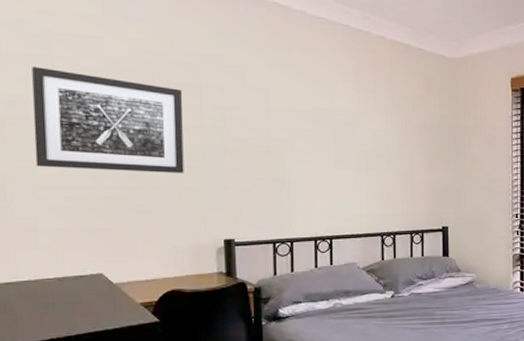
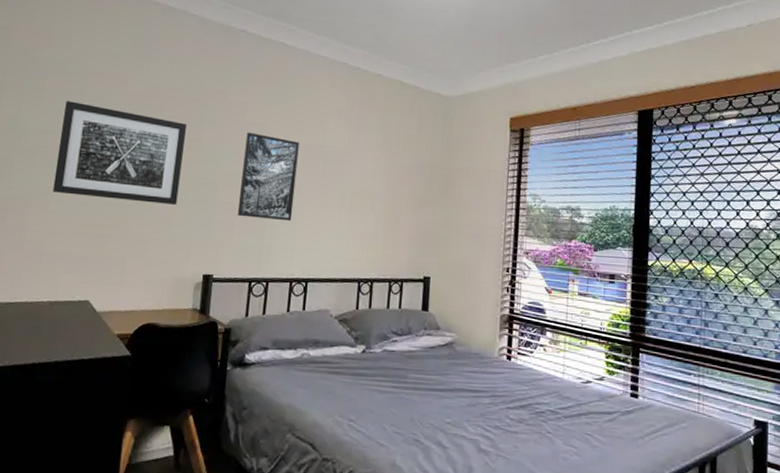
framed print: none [250,97,309,184] -> present [237,132,299,221]

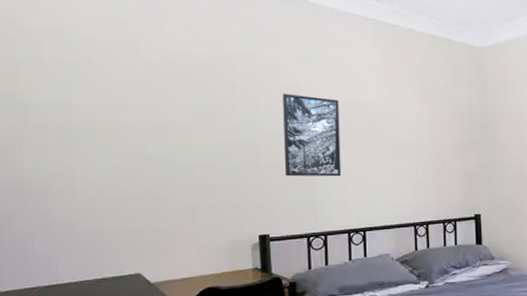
wall art: present [52,101,188,206] -> none [72,73,219,172]

